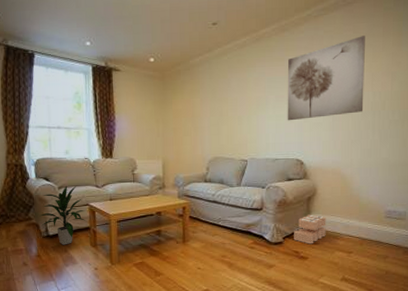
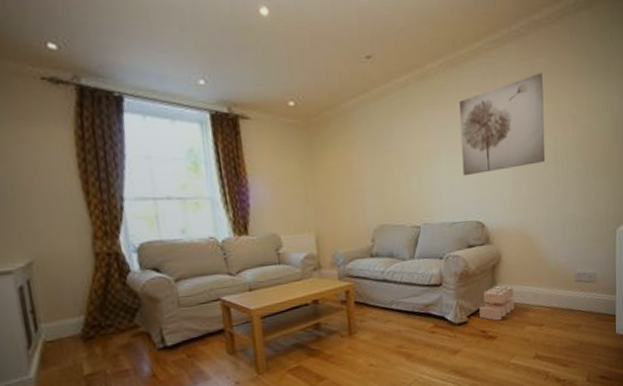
indoor plant: present [39,185,86,245] -> none [150,276,219,357]

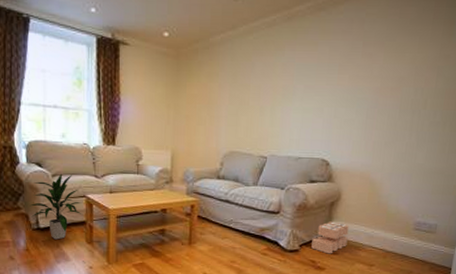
indoor plant: none [150,276,219,357] -> present [29,173,82,240]
wall art: present [459,73,546,176] -> none [315,22,413,115]

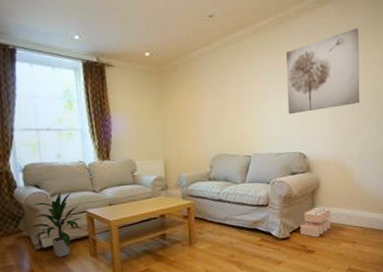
wall art: none [315,22,413,115] -> present [286,28,360,115]

